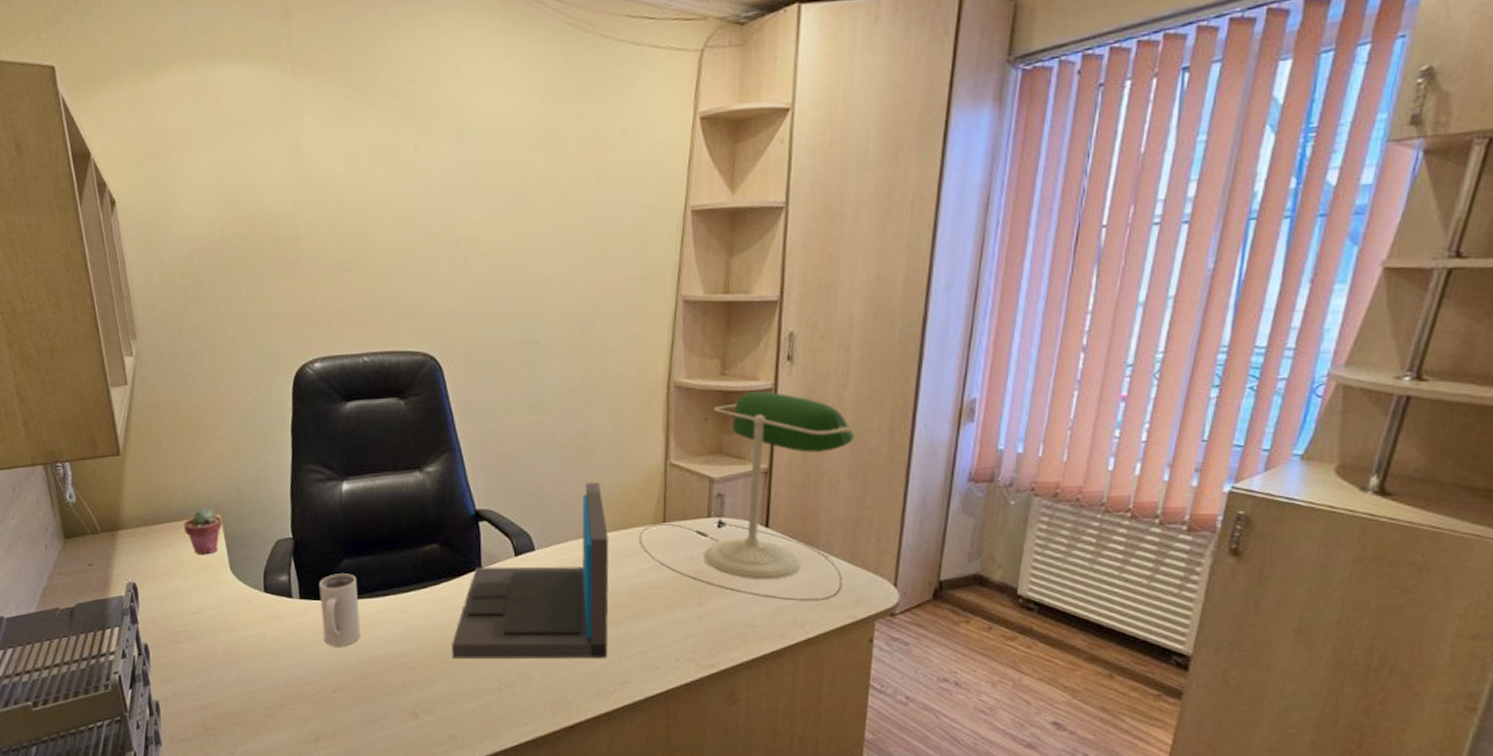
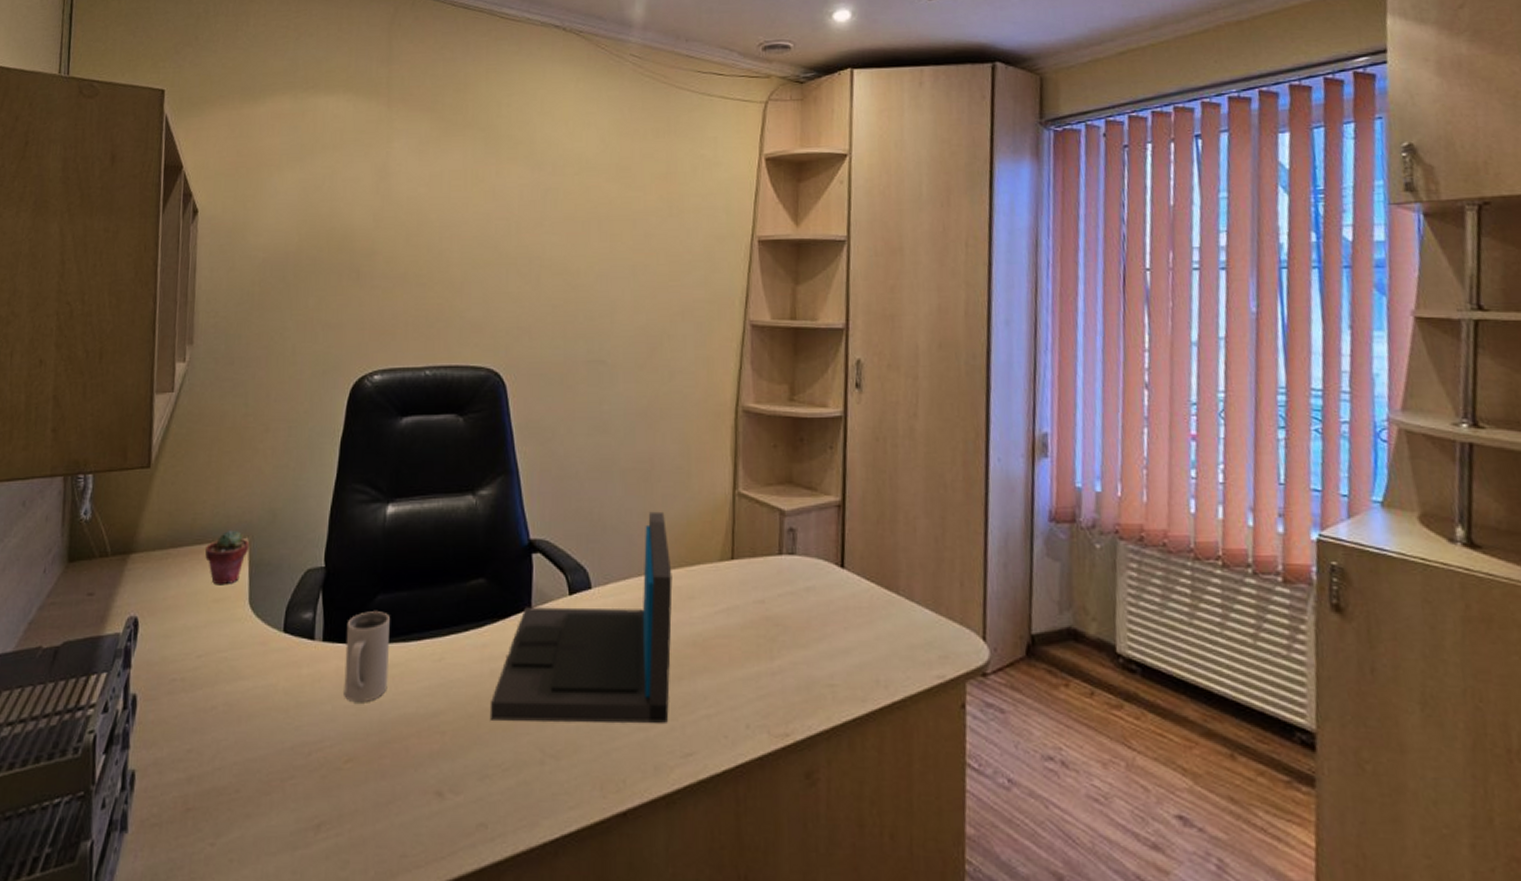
desk lamp: present [639,391,854,601] -> none [705,419,928,656]

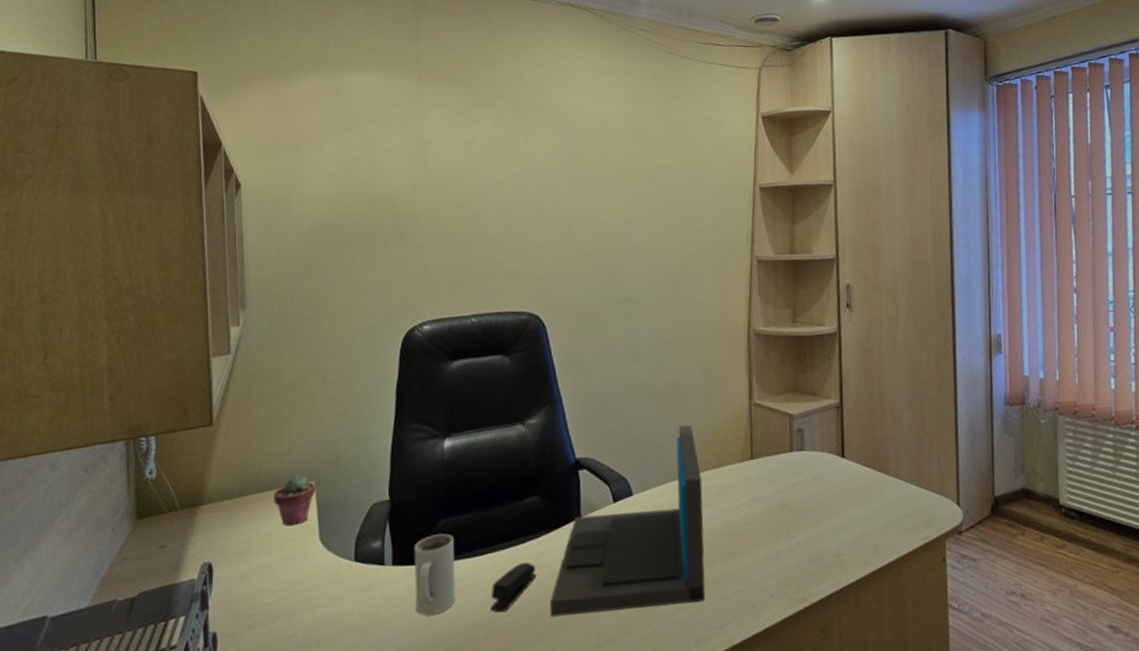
stapler: none [424,654,478,709] -> present [490,562,537,613]

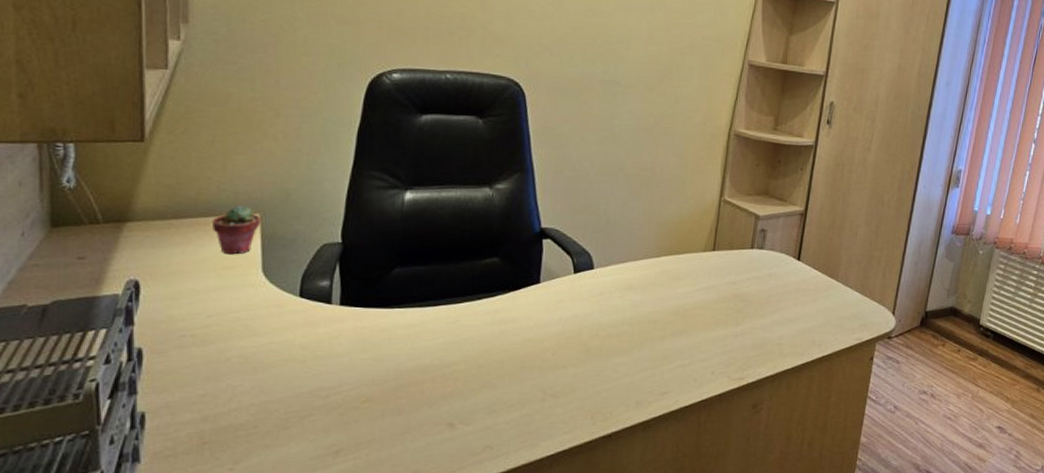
mug: present [414,534,456,616] -> none [361,281,407,356]
stapler: present [490,562,537,613] -> none [438,318,489,361]
laptop: present [549,424,706,617] -> none [498,210,664,371]

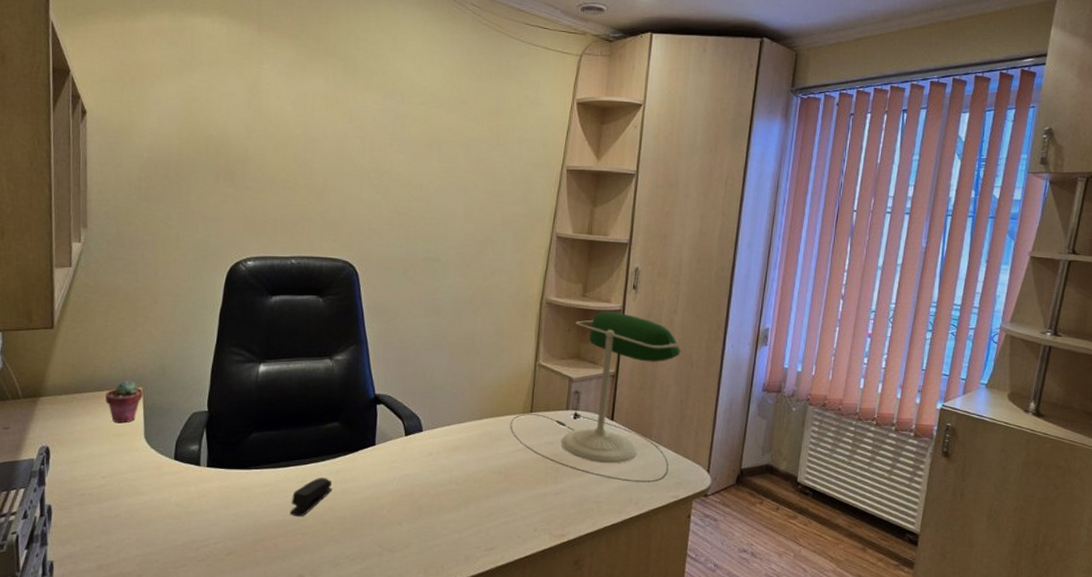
stapler: none [438,318,489,361] -> present [289,478,332,517]
desk lamp: none [690,146,873,325] -> present [510,311,681,483]

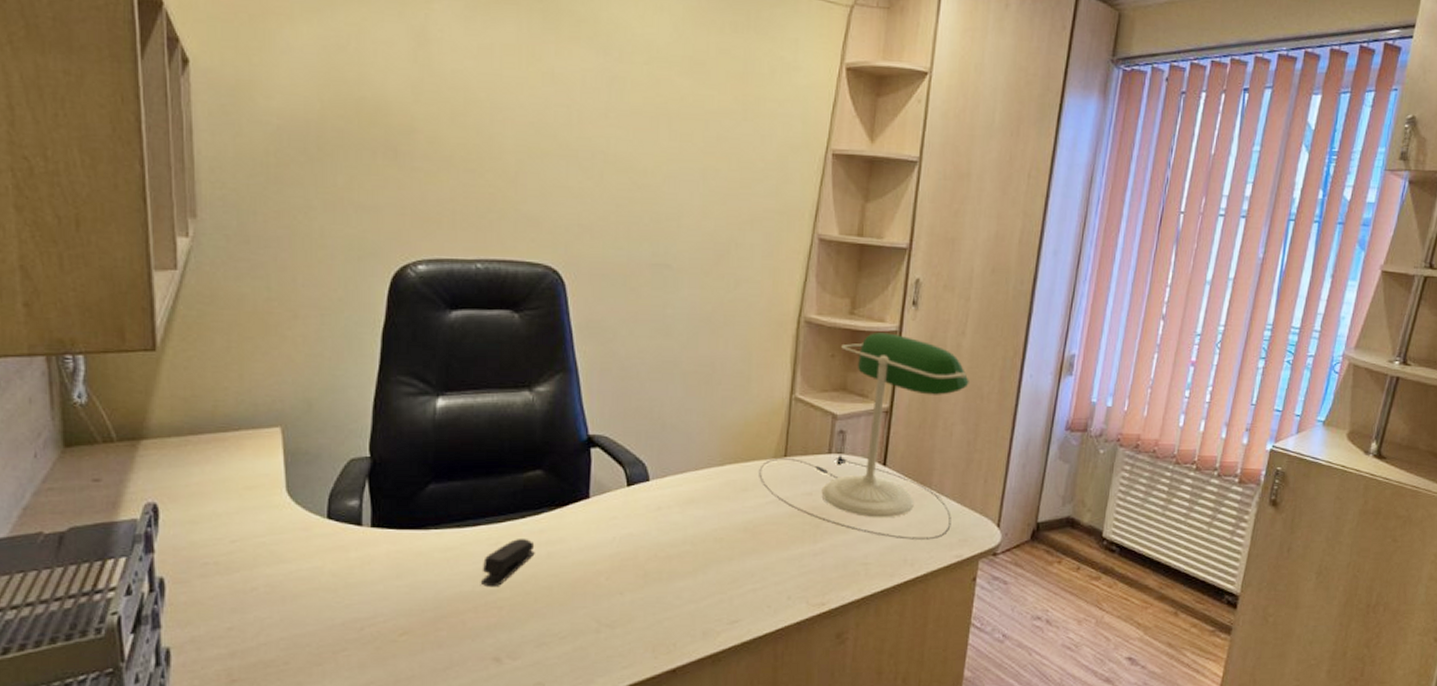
potted succulent: present [105,380,143,424] -> none [232,418,282,473]

